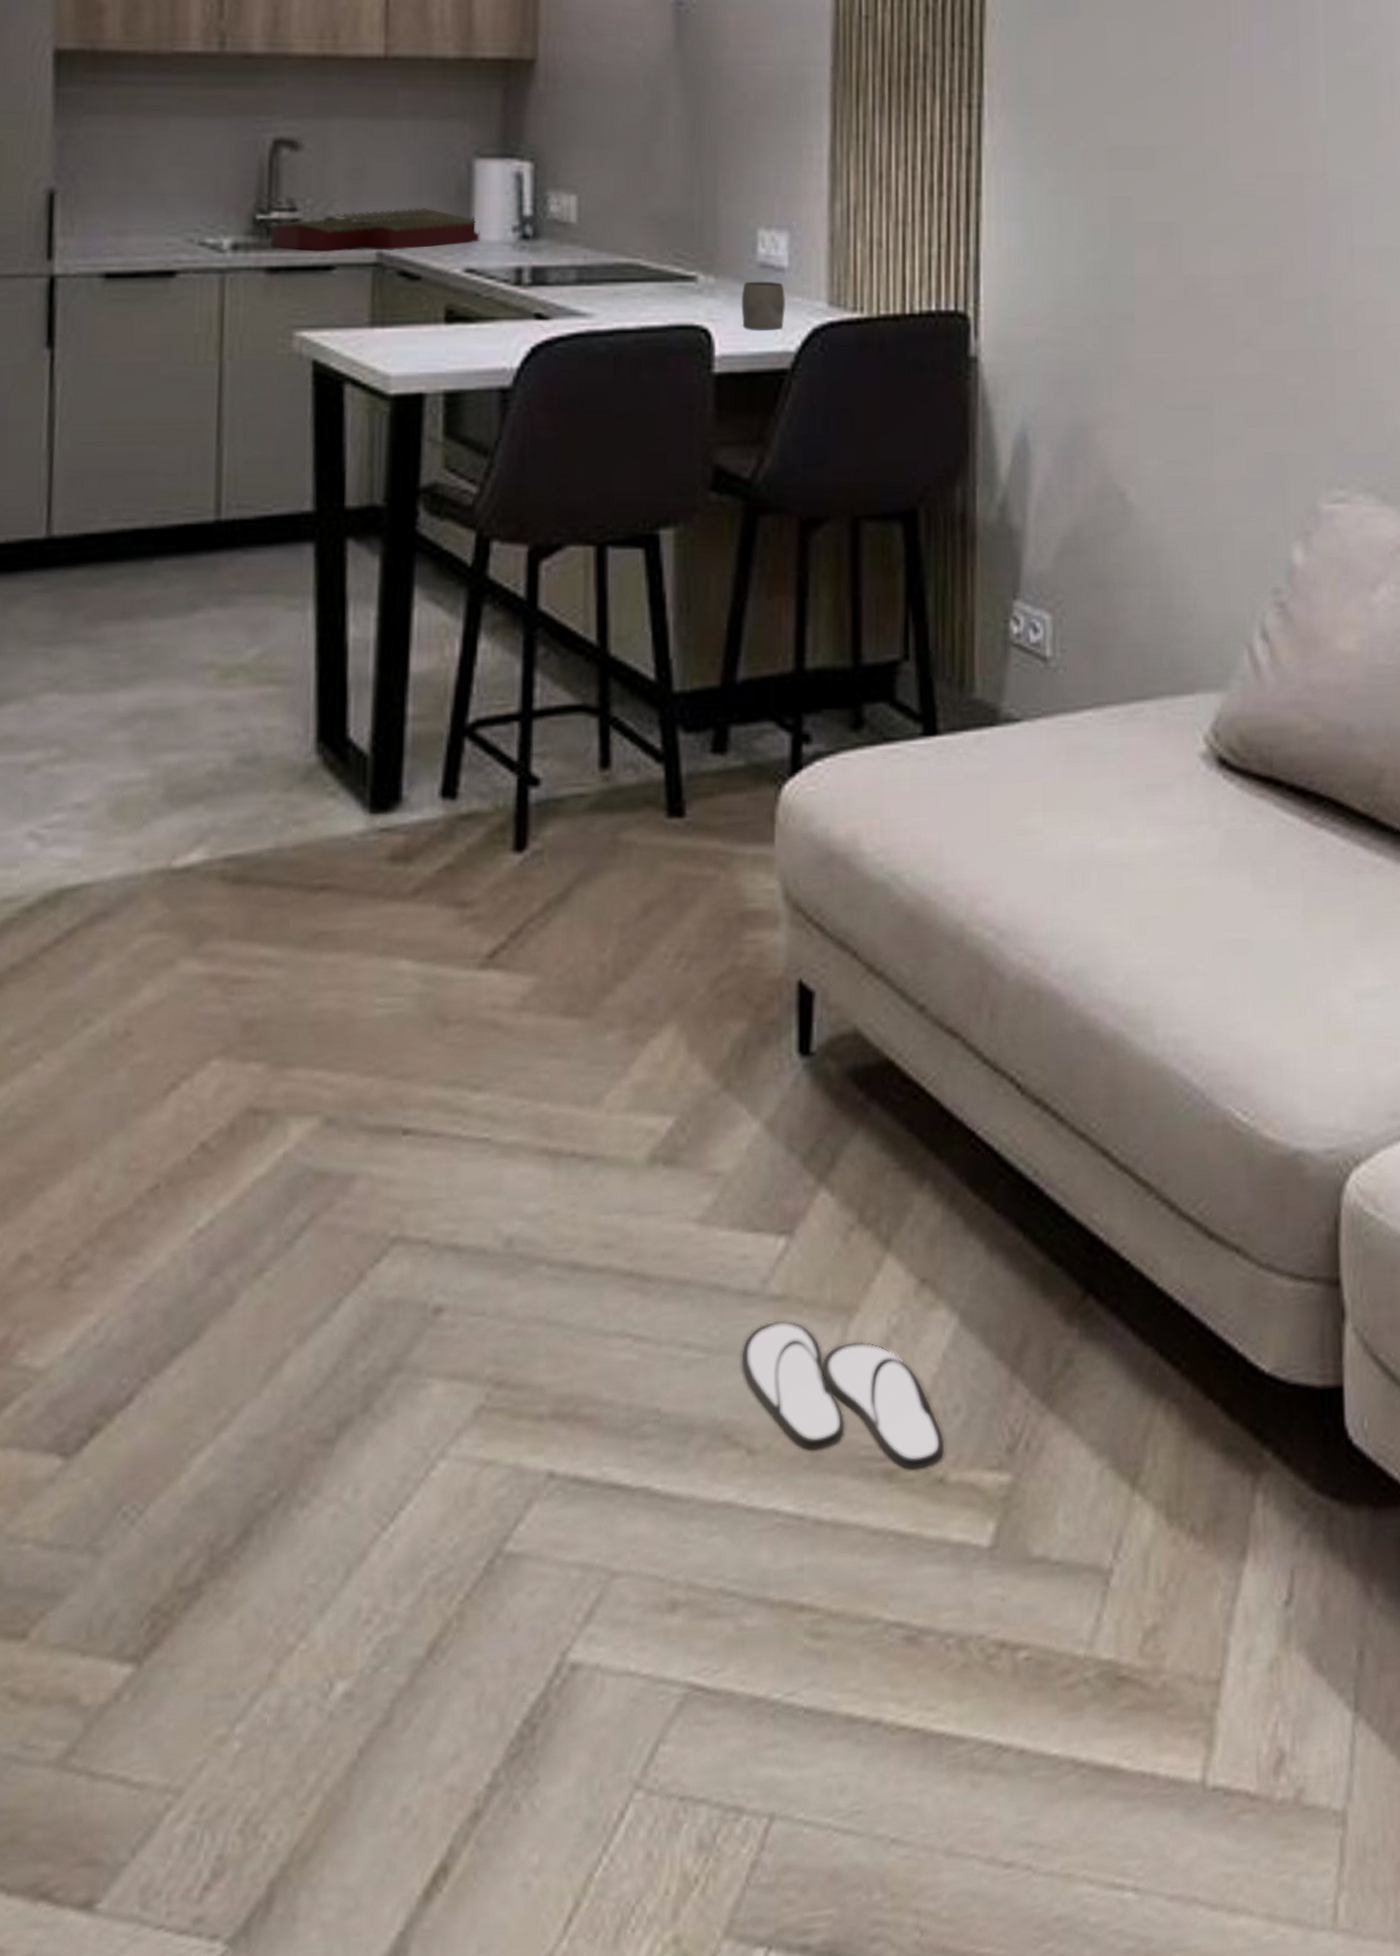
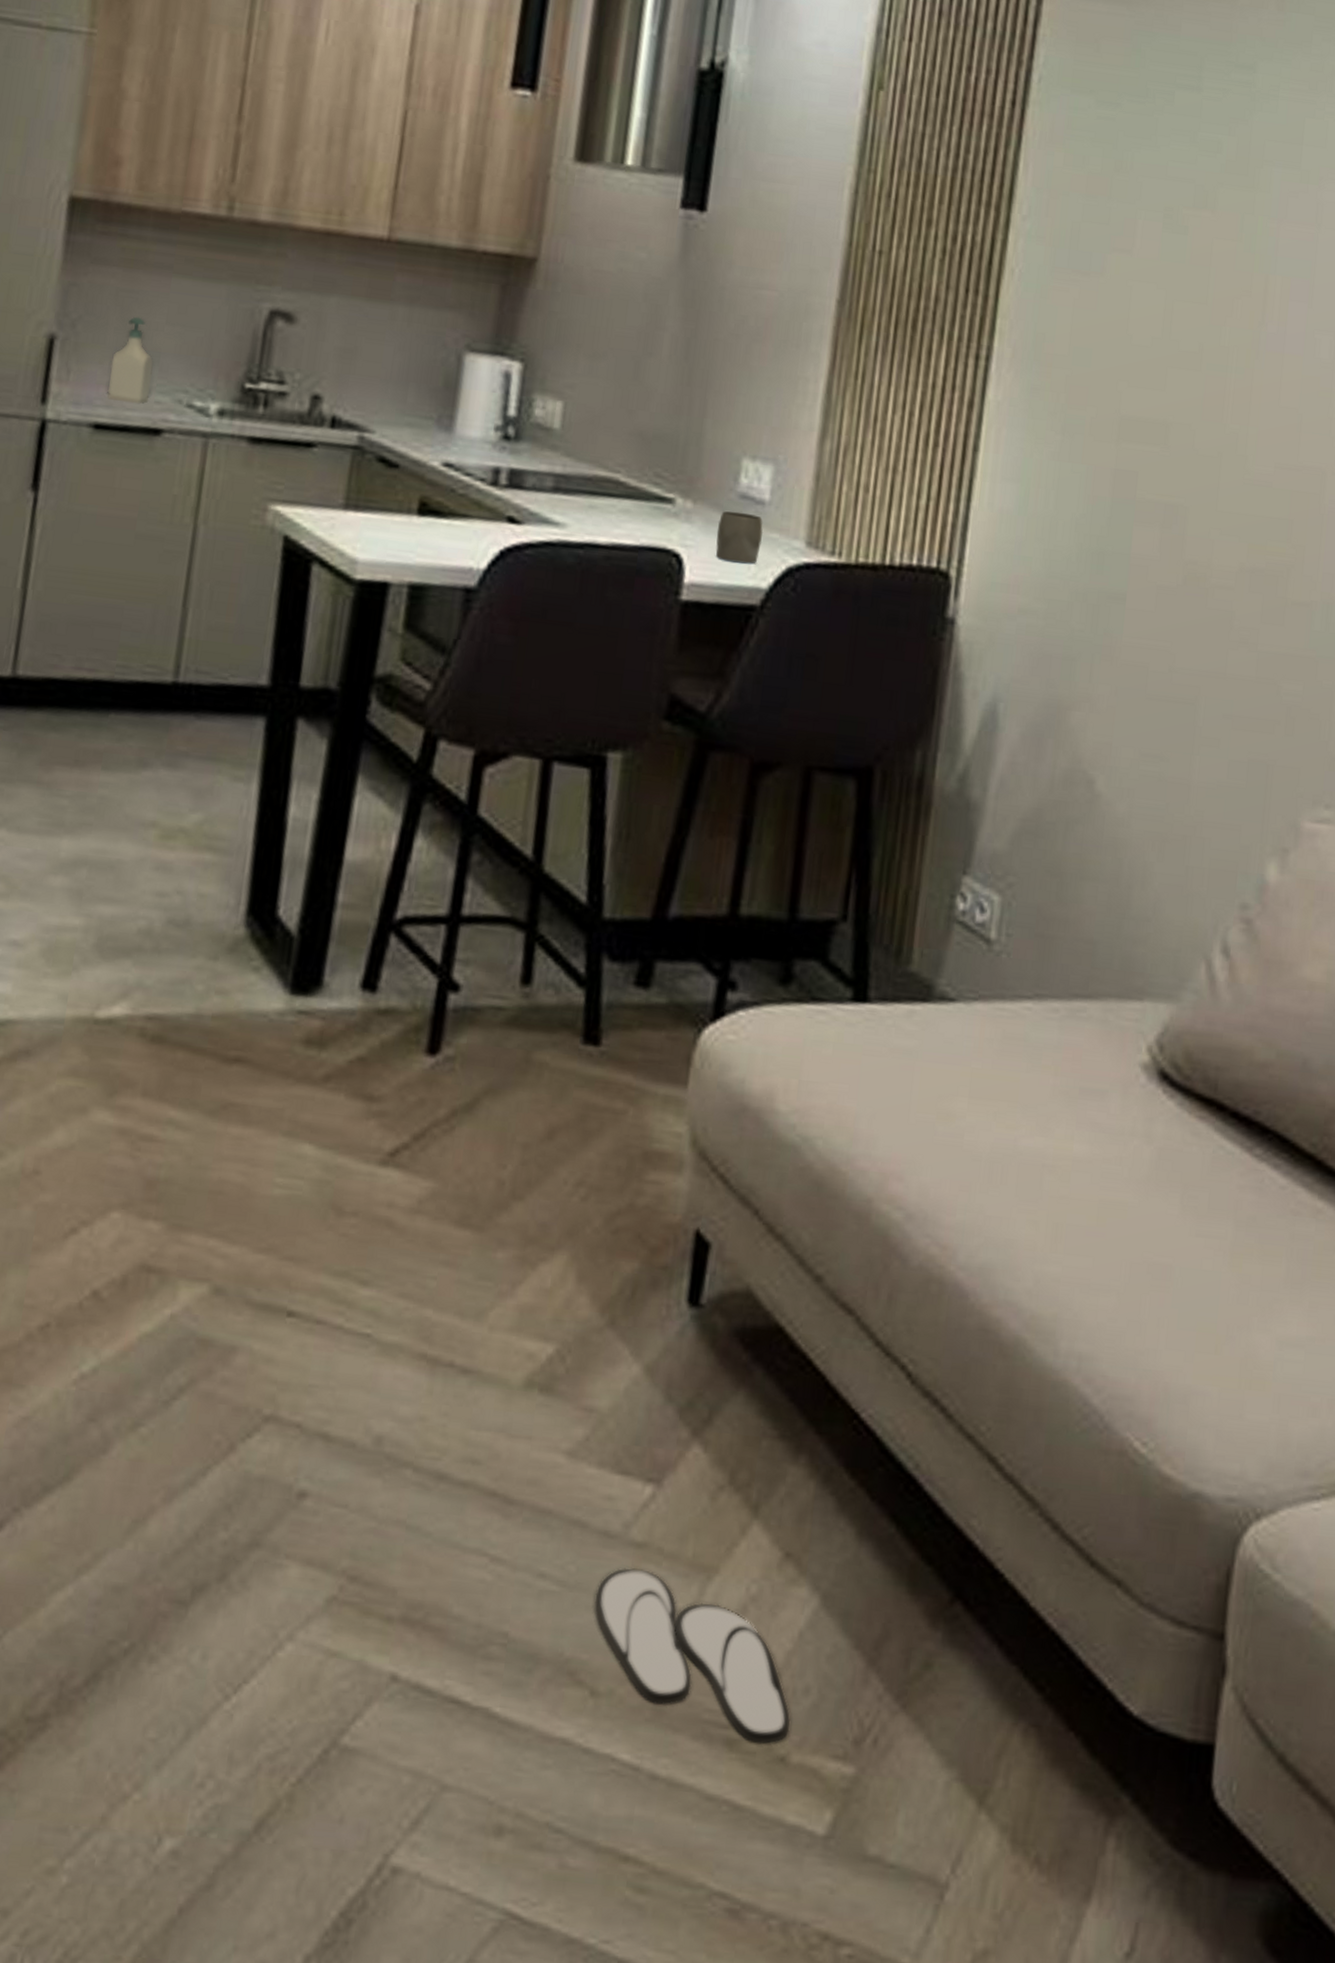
soap bottle: none [115,163,160,249] -> present [107,317,153,404]
dish rack: present [268,208,480,253] -> none [255,391,463,439]

